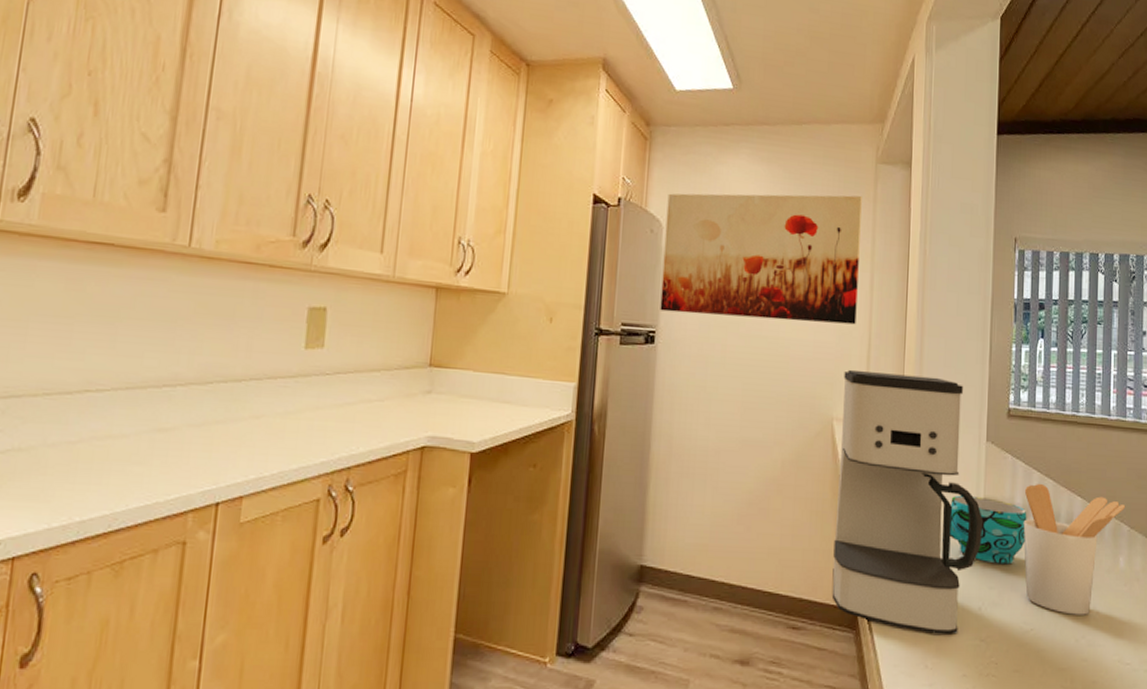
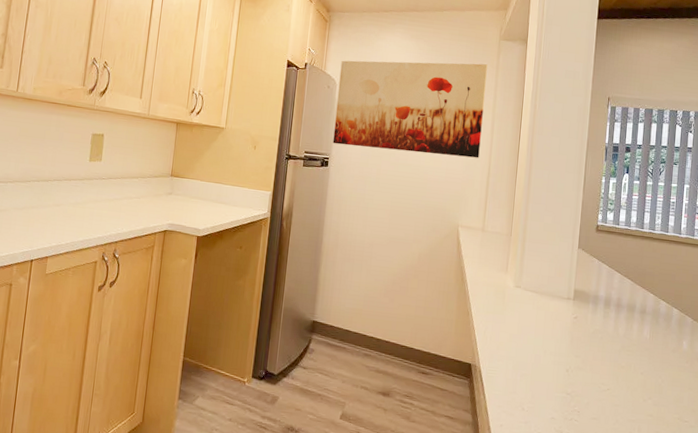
coffee maker: present [831,369,984,635] -> none [452,190,573,388]
cup: present [949,496,1027,565] -> none [546,287,609,340]
utensil holder: present [1023,484,1126,615] -> none [604,282,691,382]

